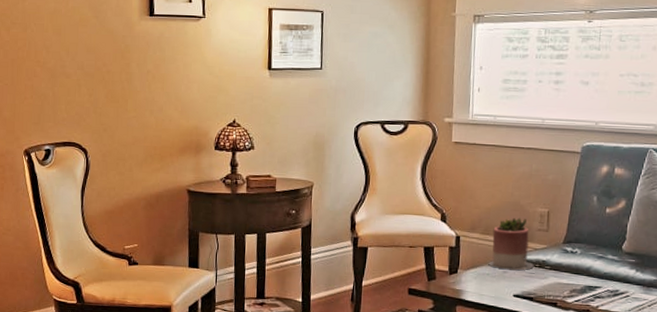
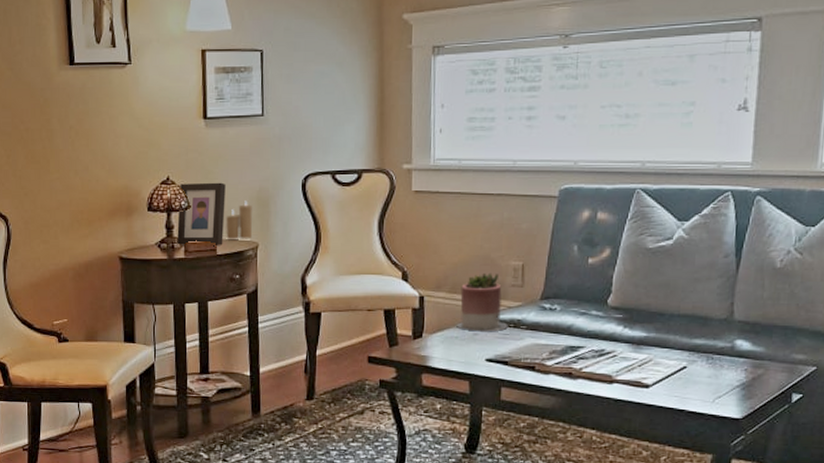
picture frame: none [240,126,286,183] -> present [177,182,226,245]
candle: none [284,144,309,179] -> present [225,200,253,239]

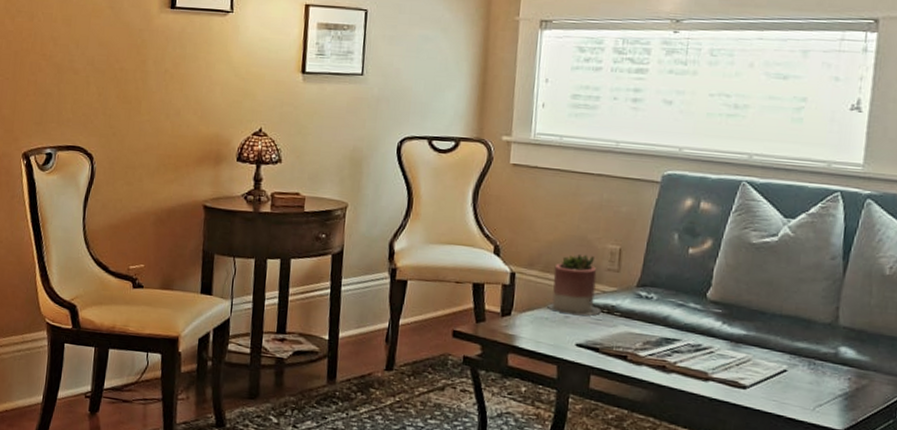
picture frame: present [177,182,226,245] -> none [264,136,319,203]
candle: present [225,200,253,239] -> none [315,159,344,199]

